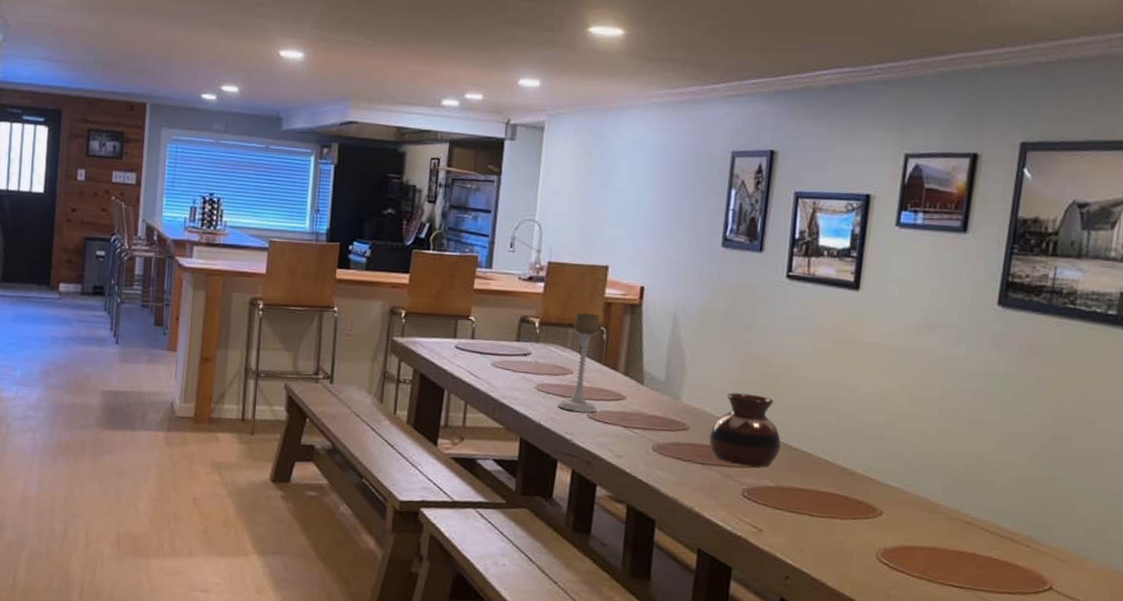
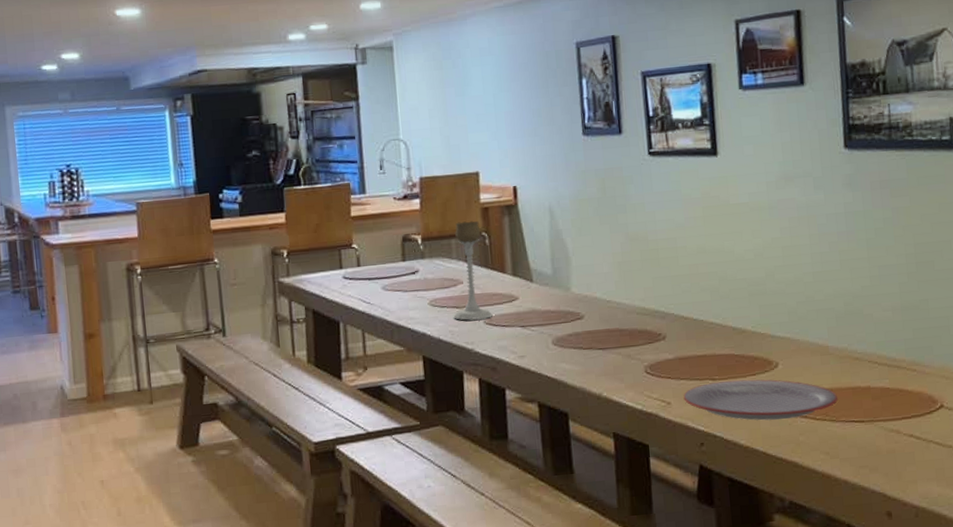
vase: present [709,392,782,467] -> none [604,272,674,344]
plate: none [776,518,940,570] -> present [683,379,838,421]

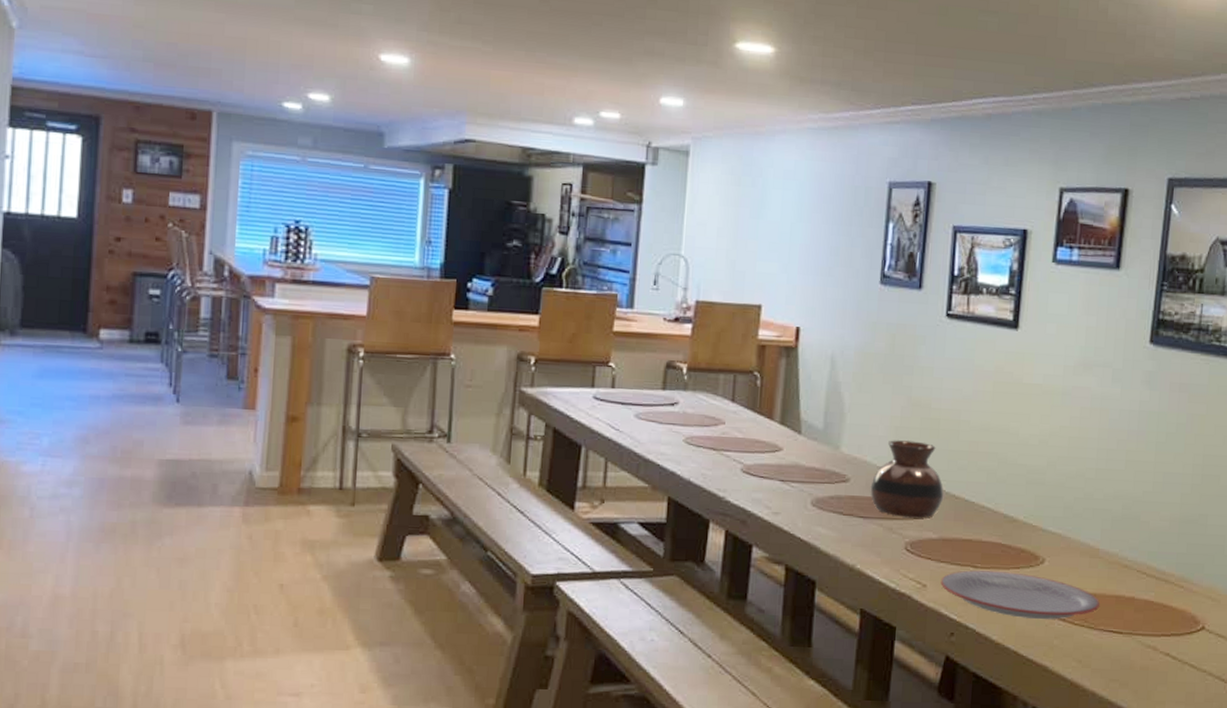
candle holder: present [453,221,494,321] -> none [709,356,754,466]
vase: none [604,272,674,344] -> present [870,440,944,518]

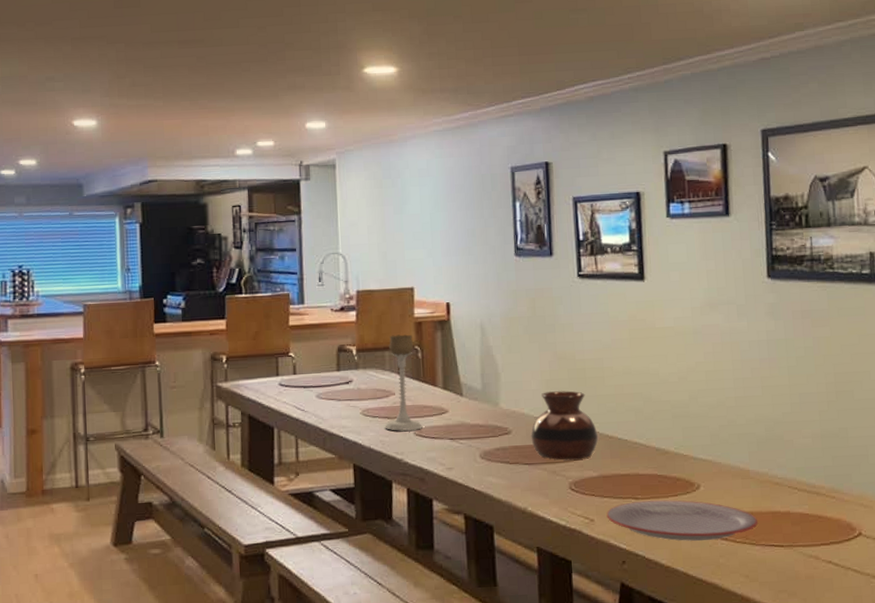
candle holder: none [709,356,754,466] -> present [385,334,424,431]

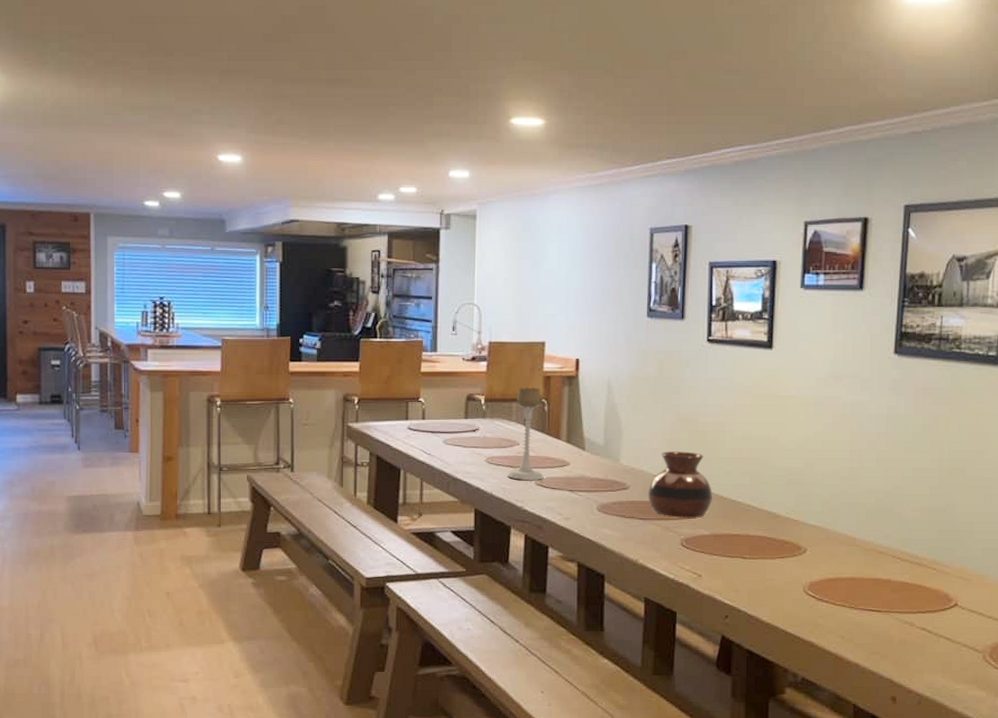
plate: present [606,500,759,541] -> none [714,561,859,601]

